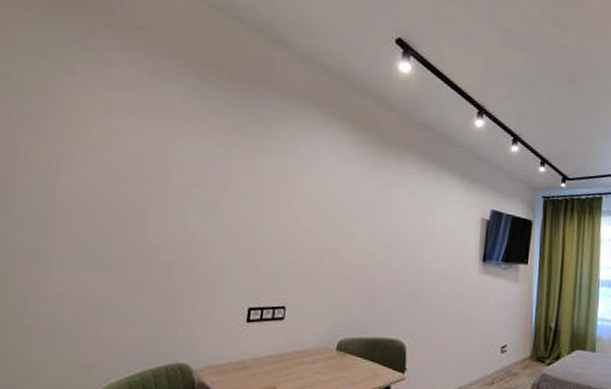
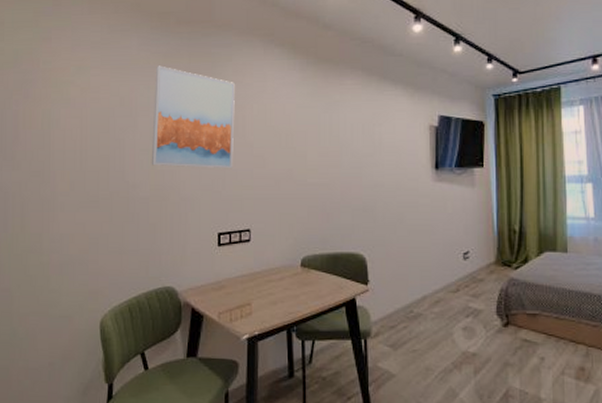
wall art: none [179,120,287,240] -> present [151,65,235,169]

